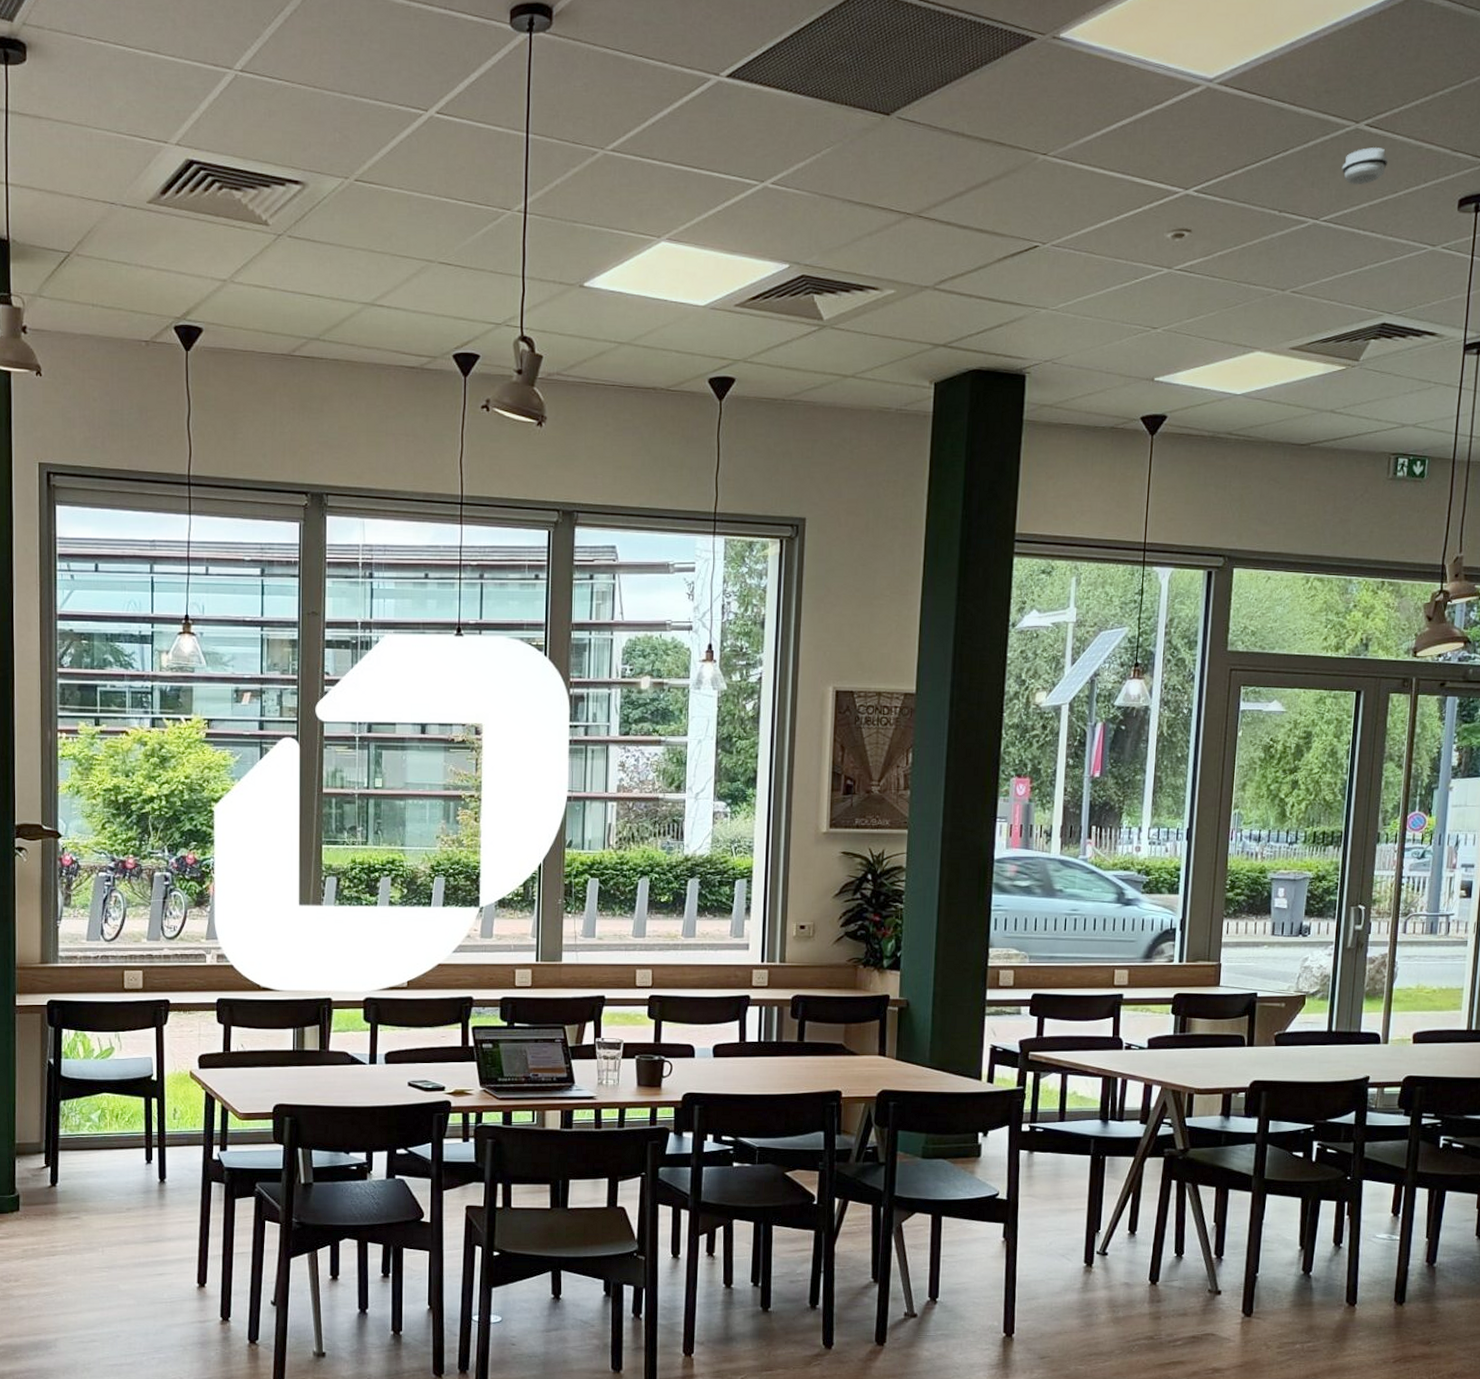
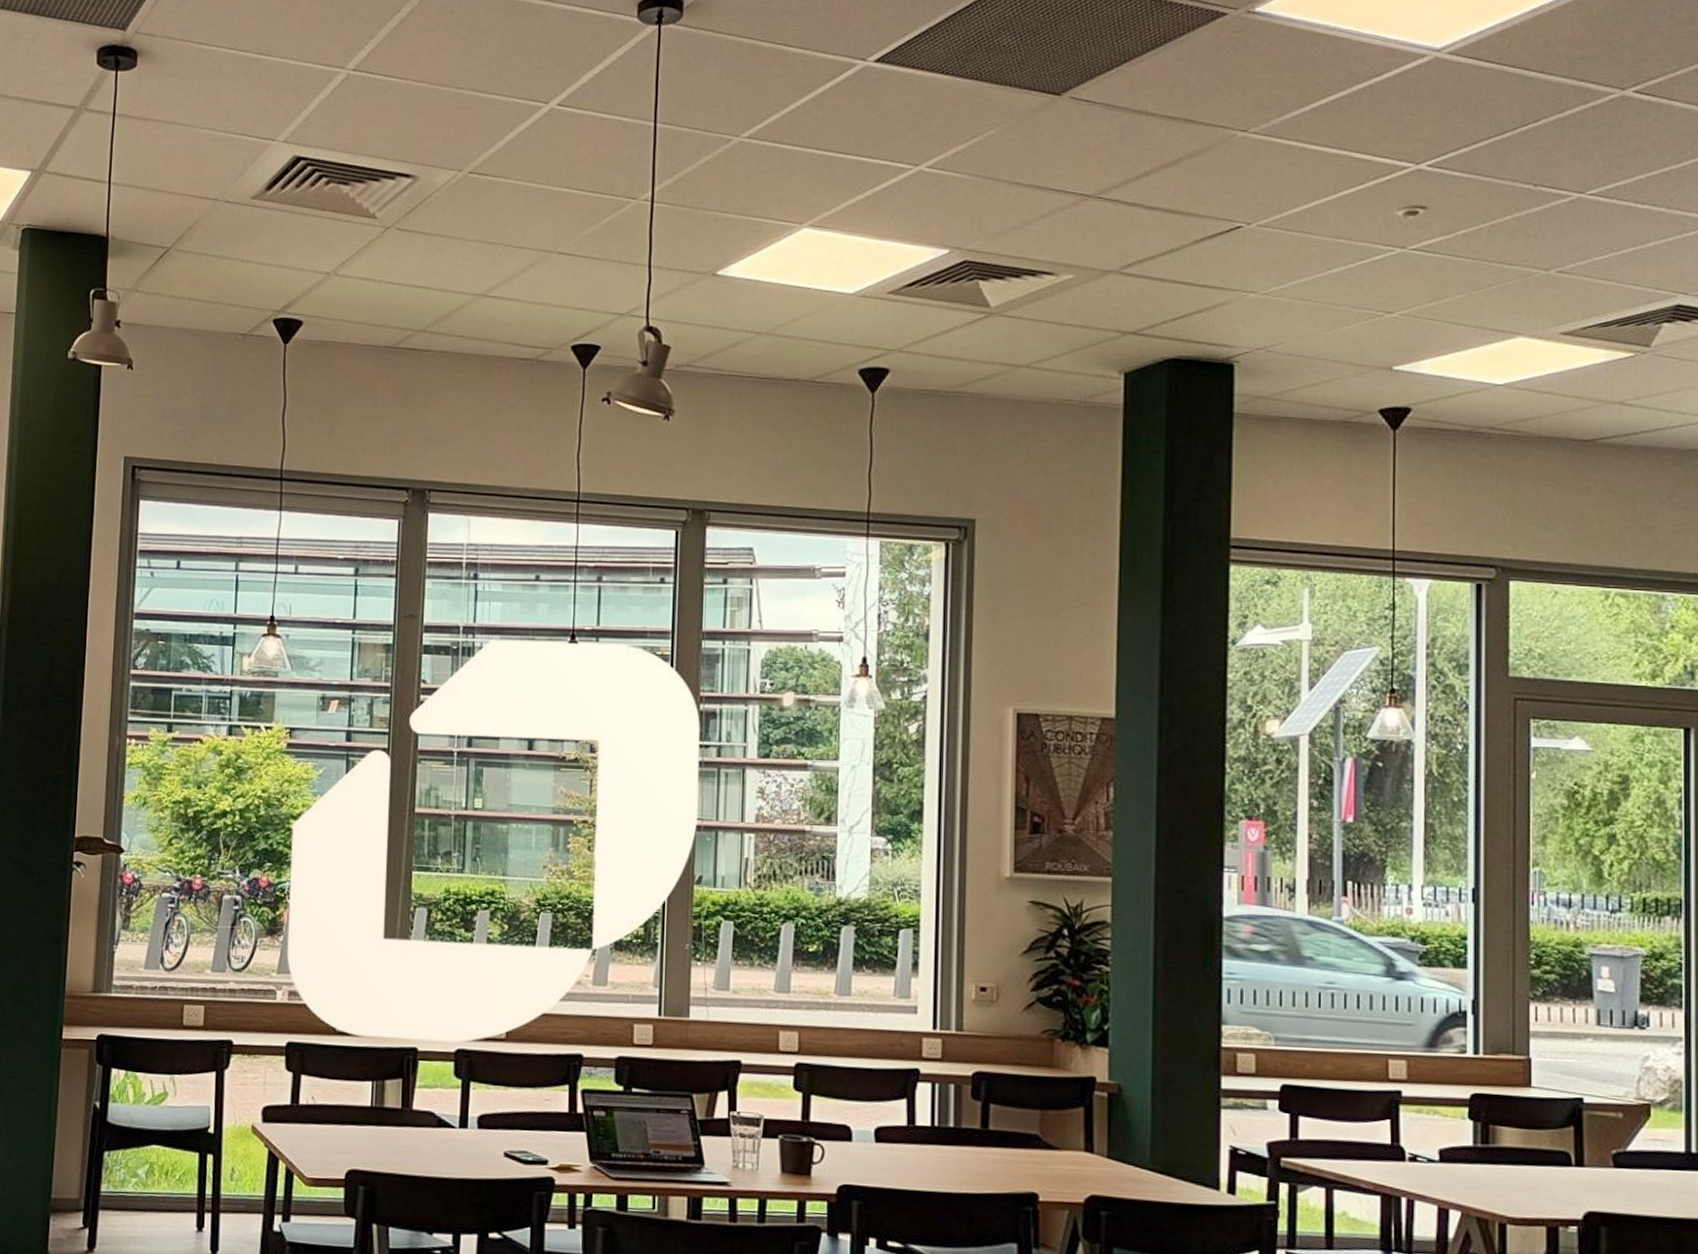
smoke detector: present [1341,147,1389,185] -> none [1608,115,1667,156]

